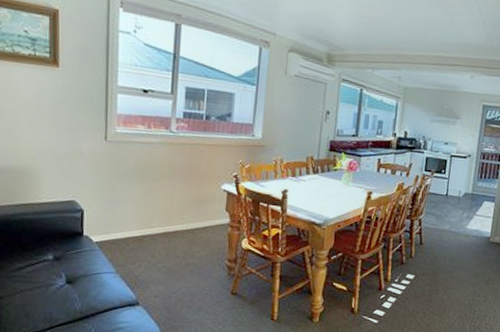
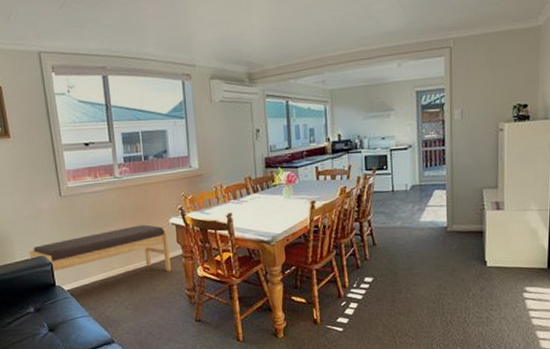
bench: none [58,185,217,239] -> present [28,225,171,272]

